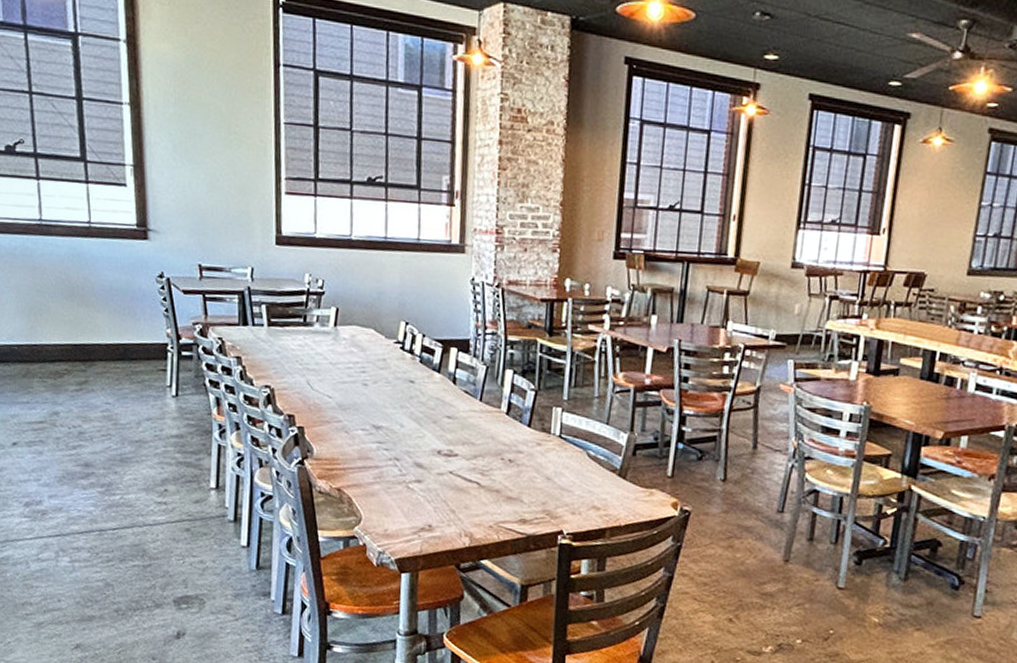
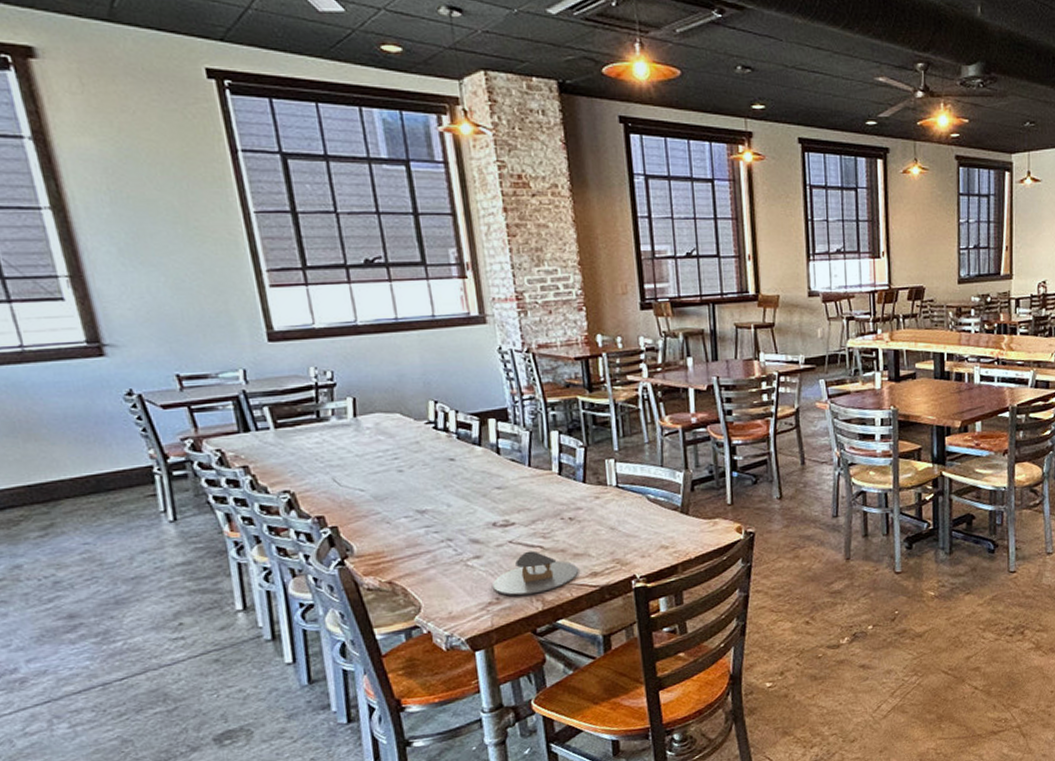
napkin holder: none [428,485,508,529] -> present [492,550,578,596]

